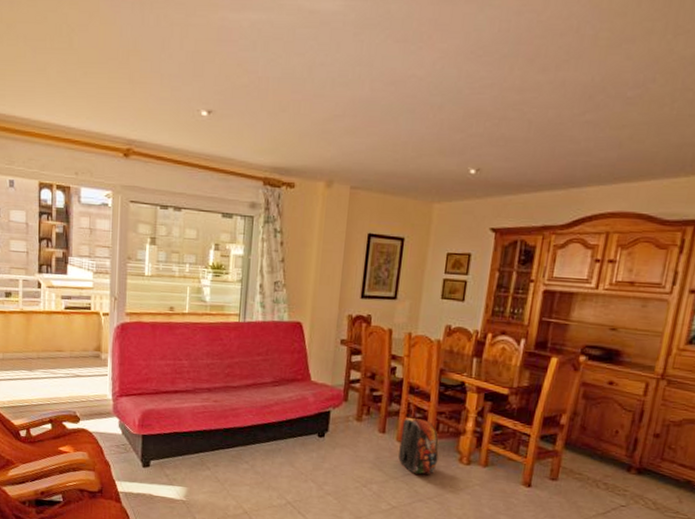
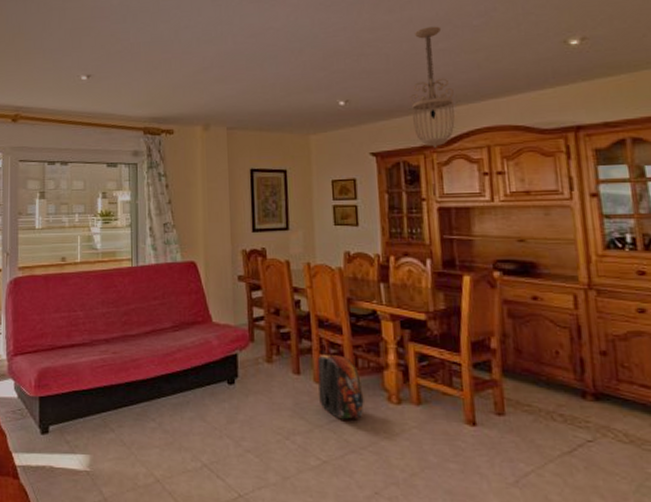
ceiling light fixture: none [539,93,593,230] -> present [410,26,455,149]

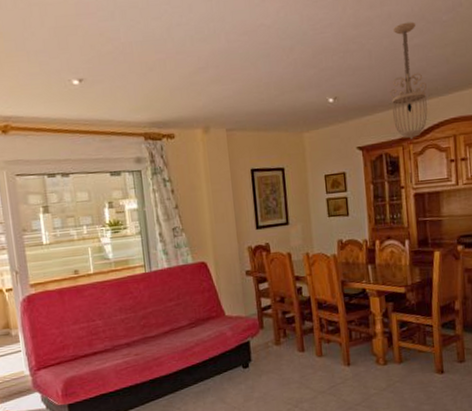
backpack: present [317,350,364,420] -> none [318,328,358,385]

